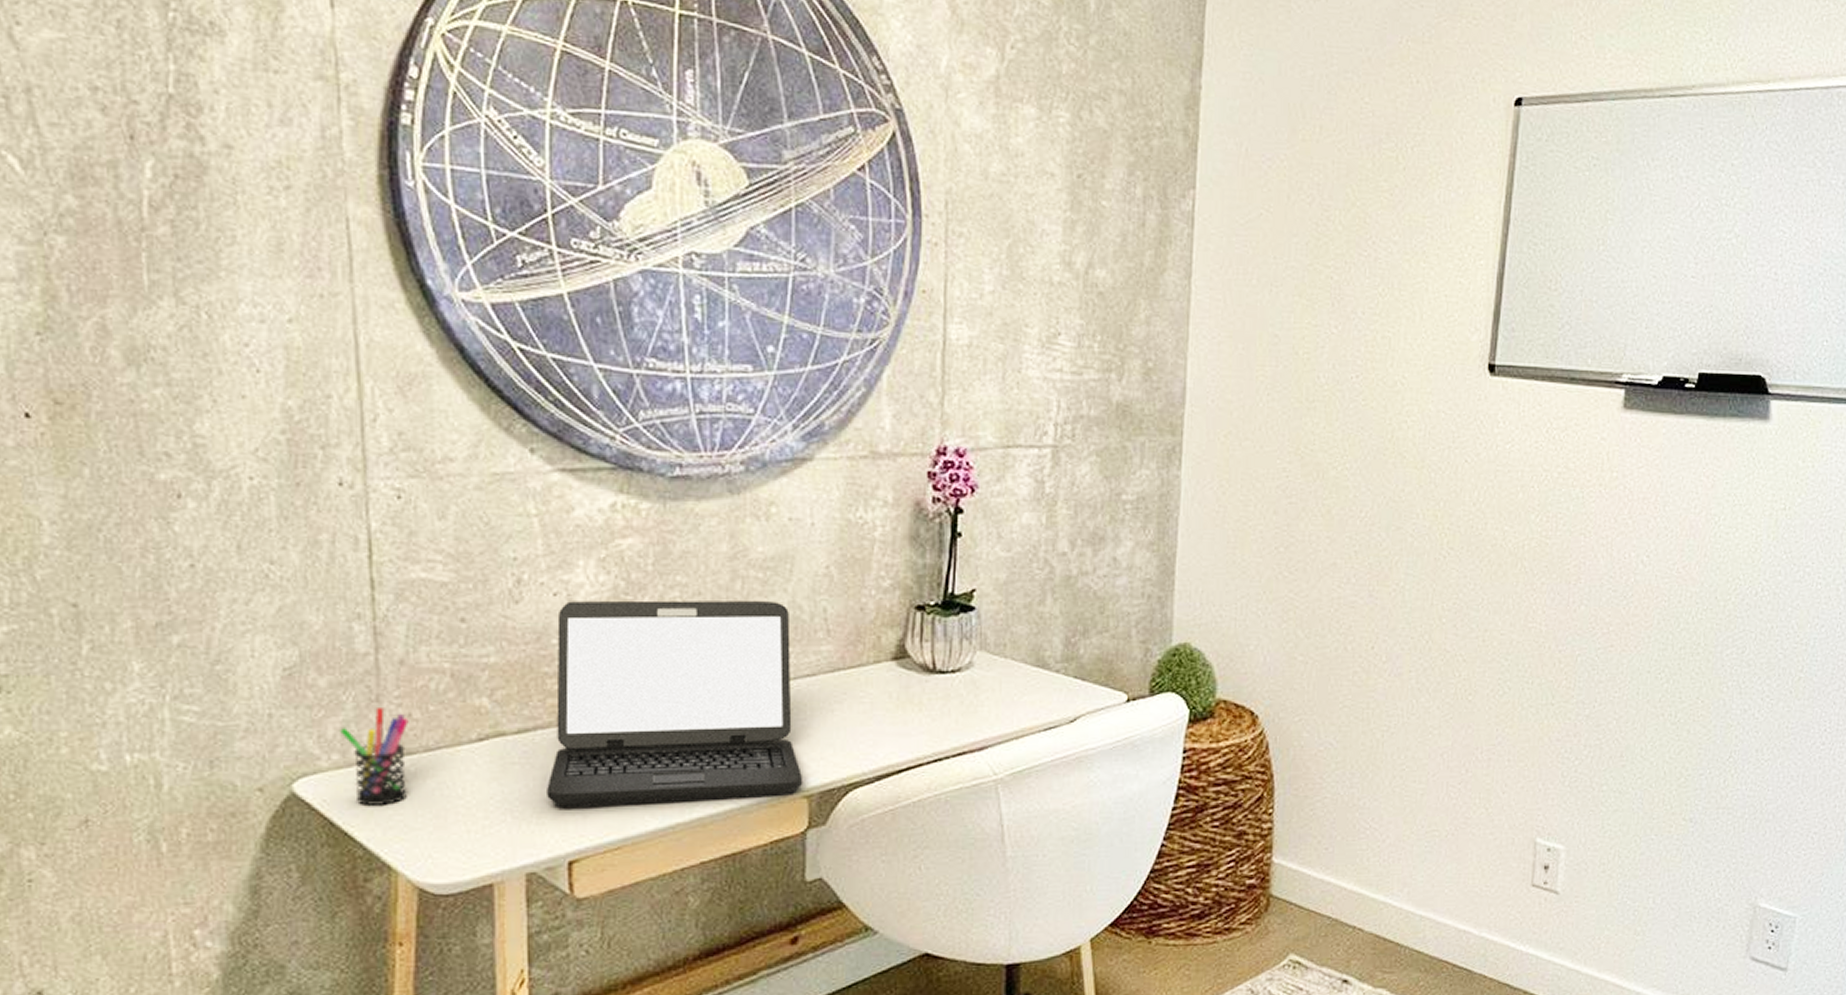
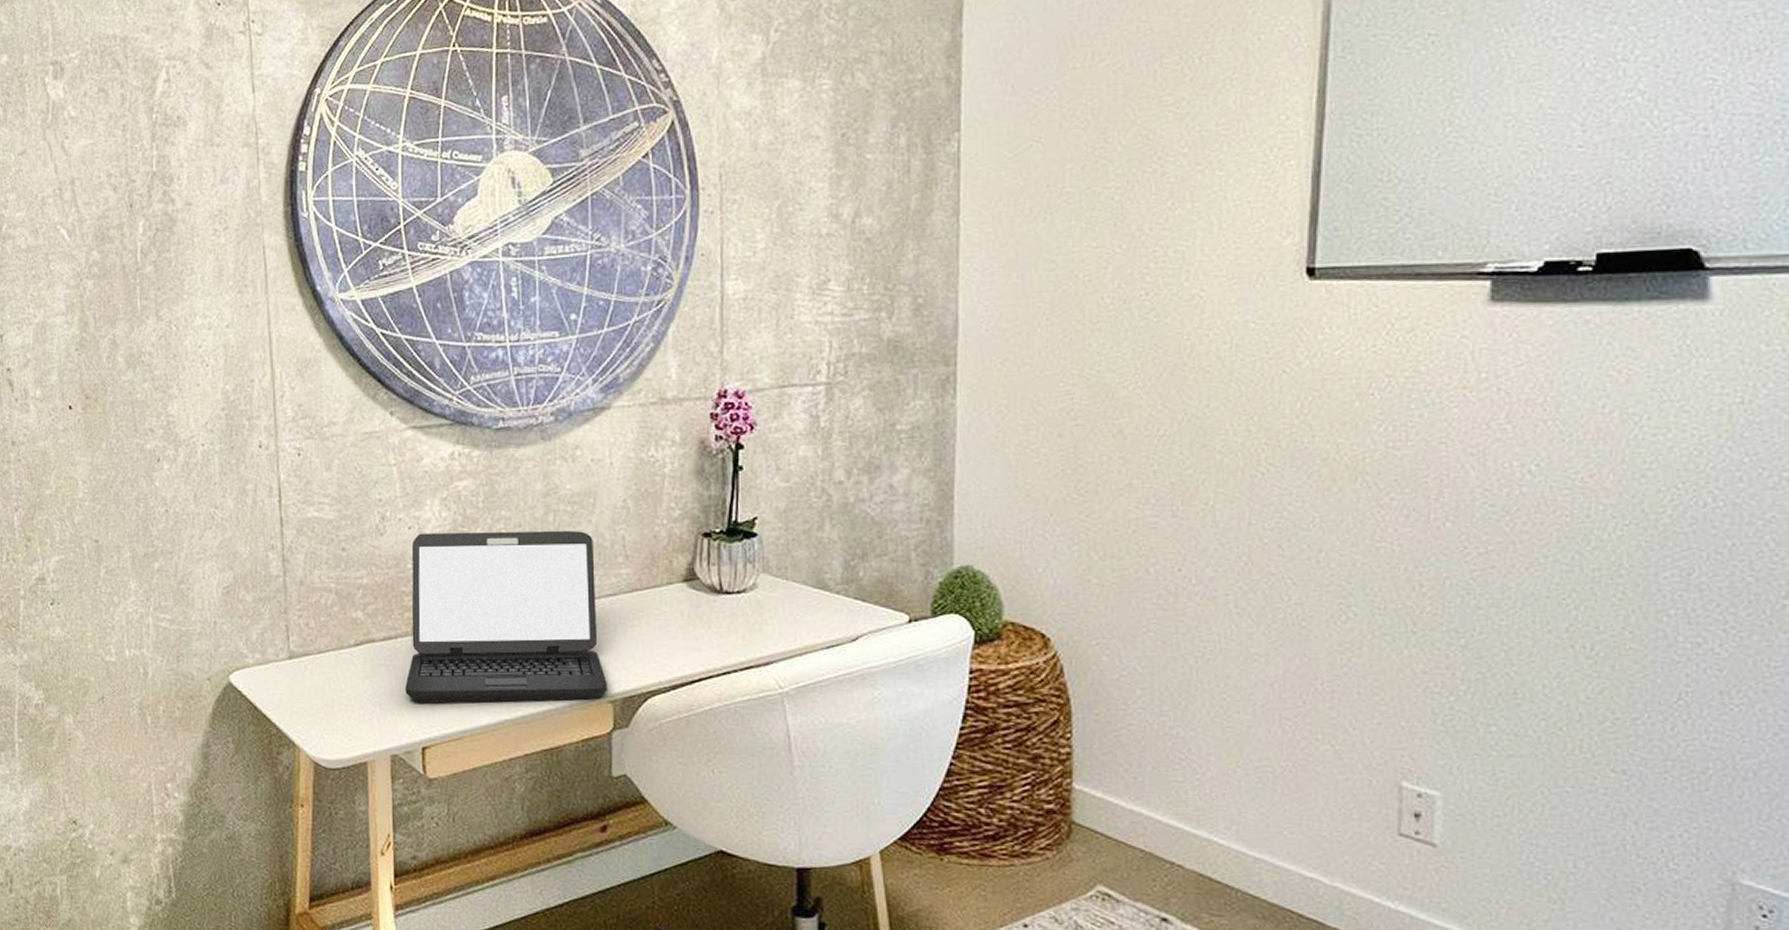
pen holder: present [339,708,409,807] -> none [260,618,307,696]

